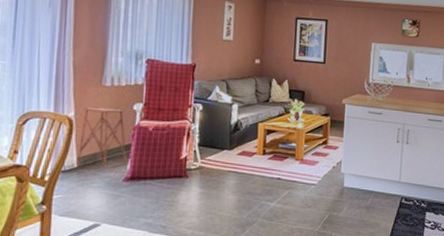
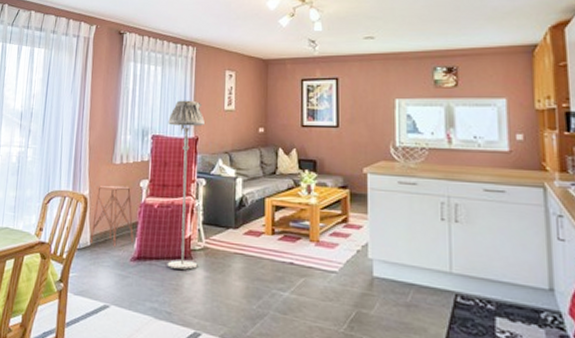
floor lamp: none [162,26,203,187] -> present [167,100,205,270]

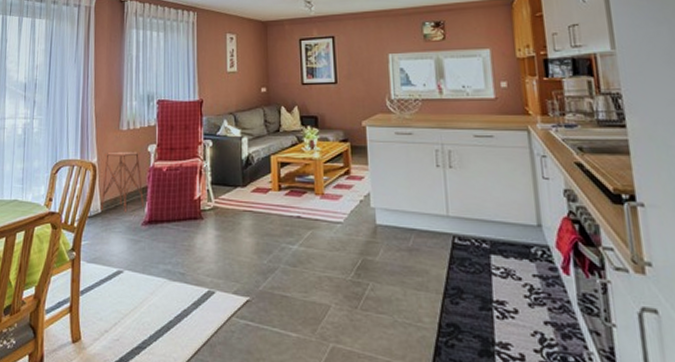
floor lamp: present [167,100,205,270] -> none [173,64,208,230]

